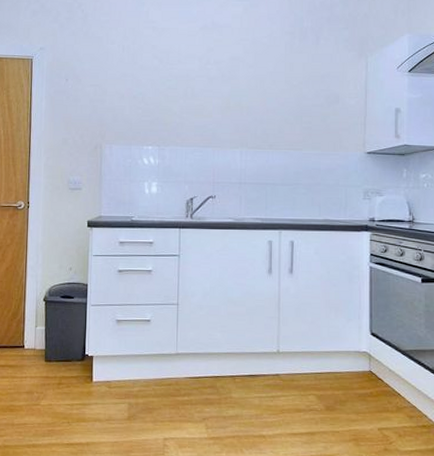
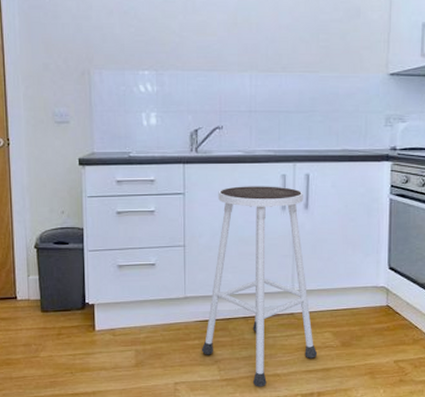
stool: none [190,250,302,448] -> present [201,186,318,387]

